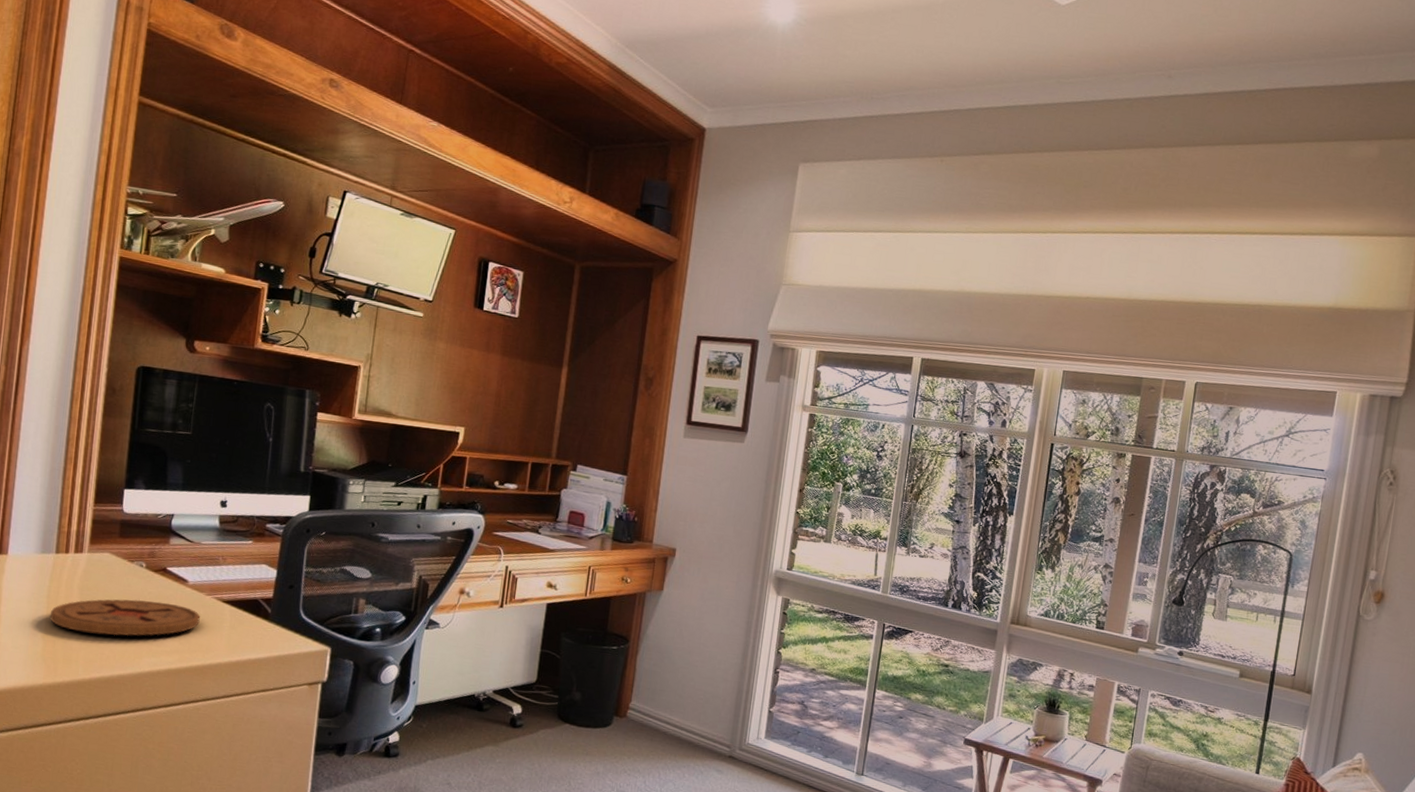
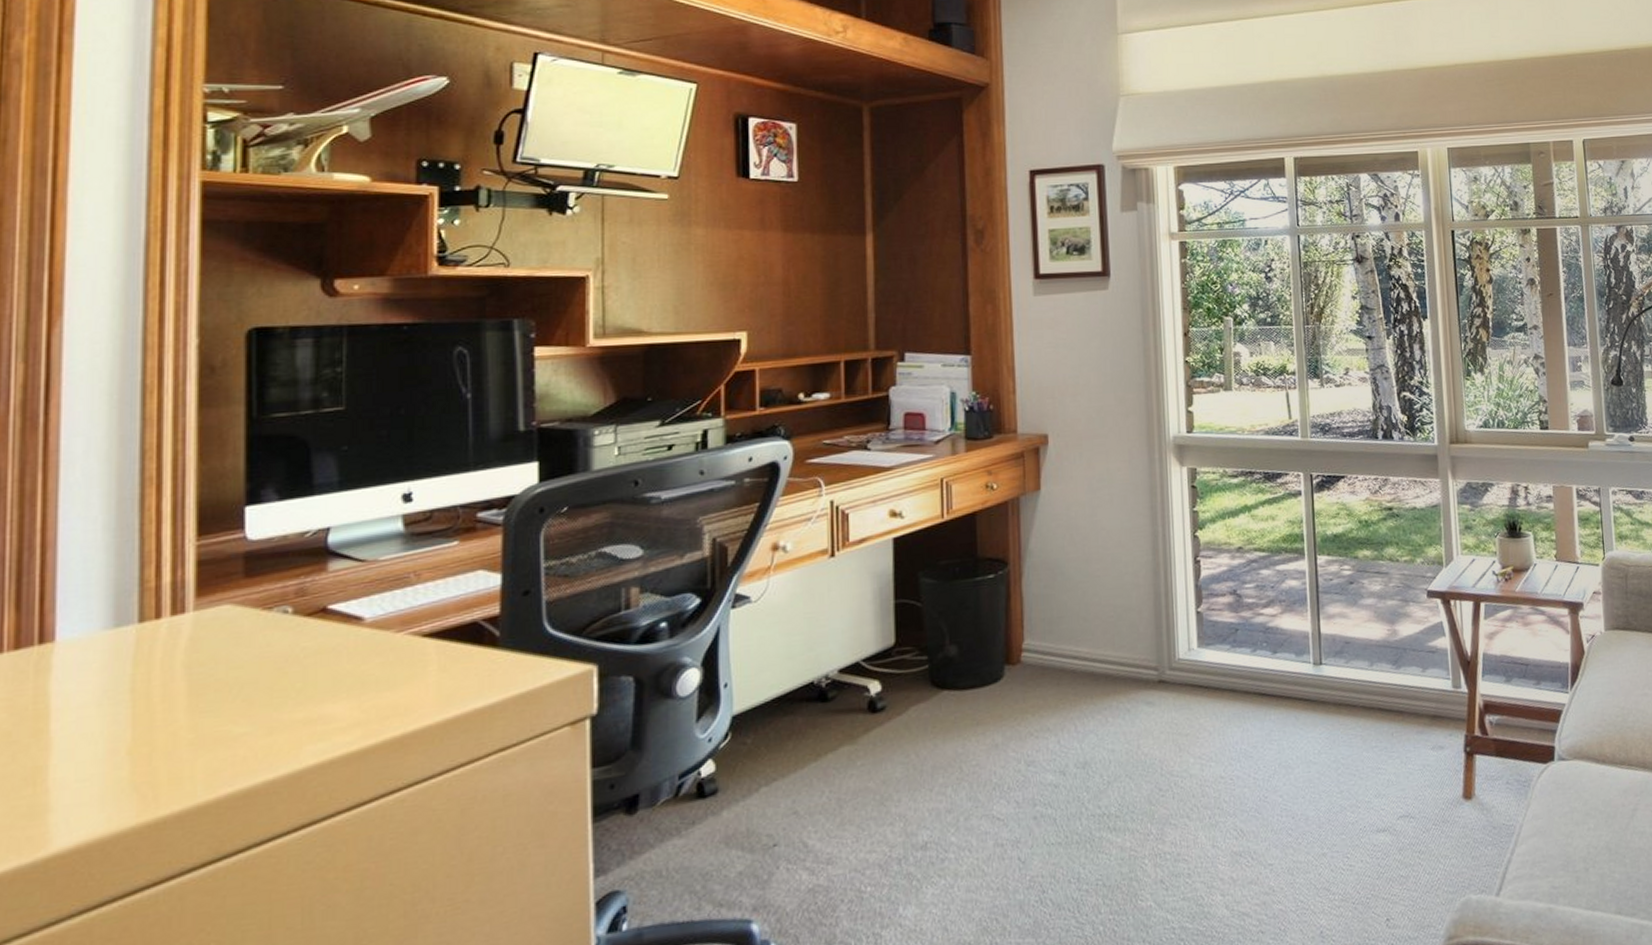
coaster: present [49,599,200,636] -> none [138,656,390,733]

